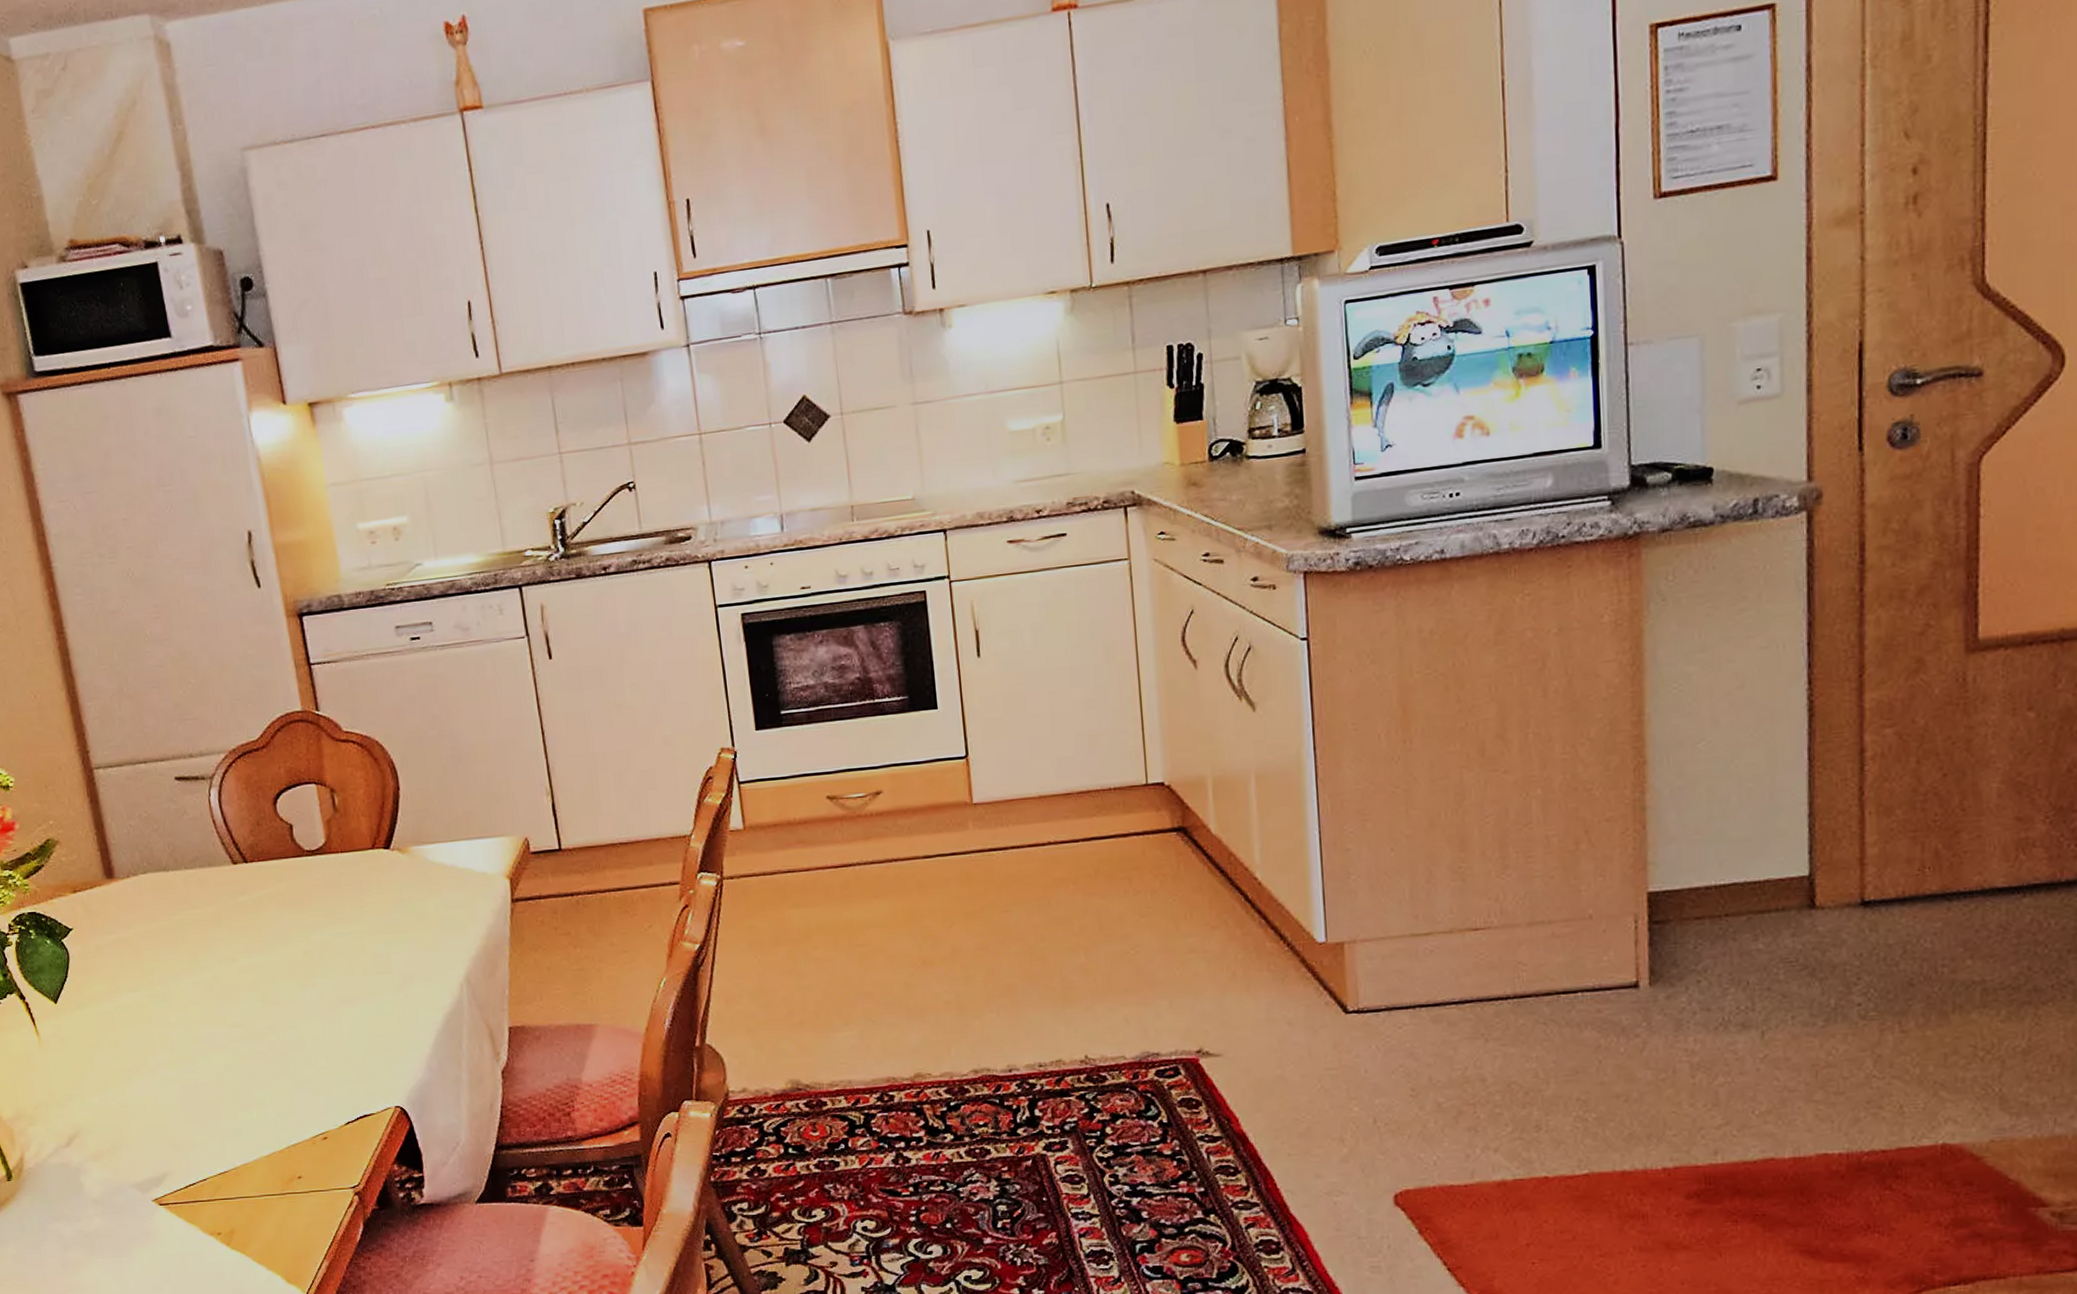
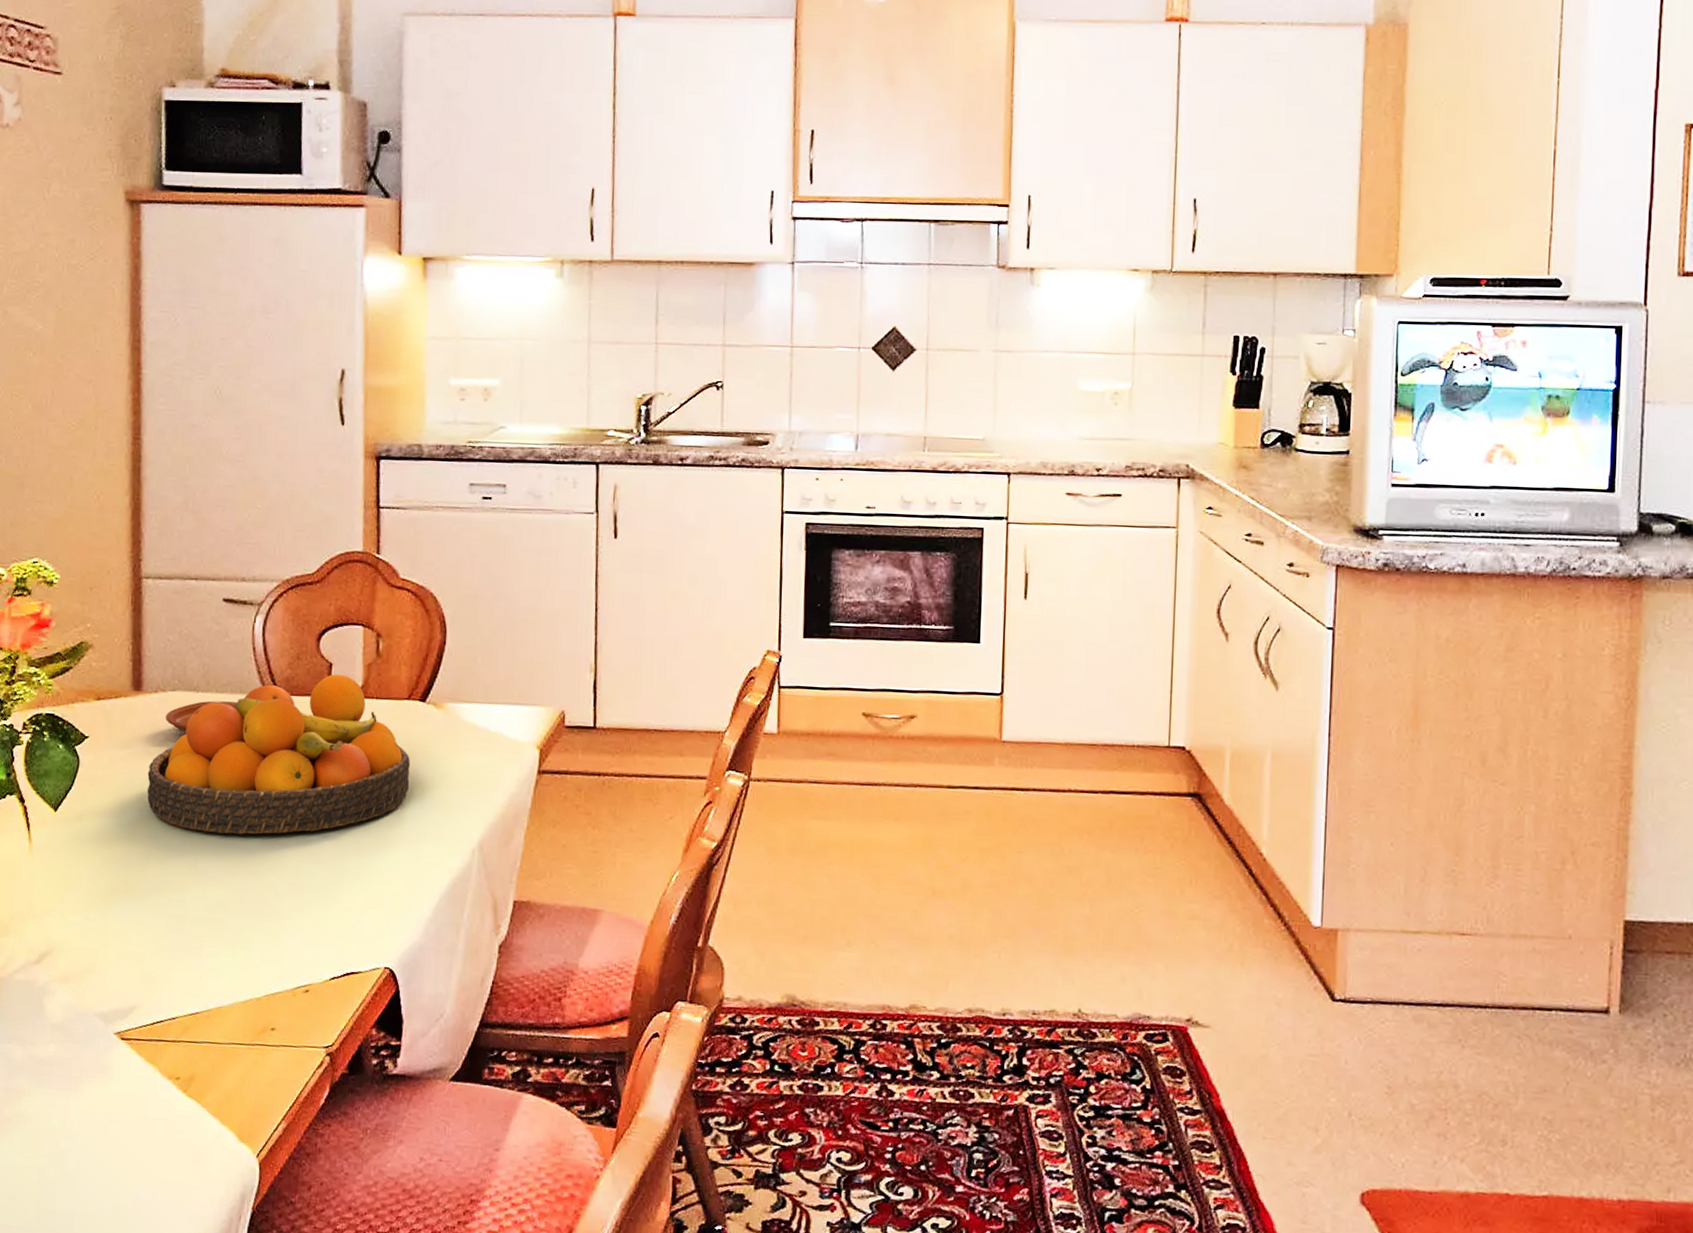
fruit bowl: none [135,834,388,1003] -> present [147,674,410,835]
plate: none [141,876,208,911] -> present [165,700,237,732]

